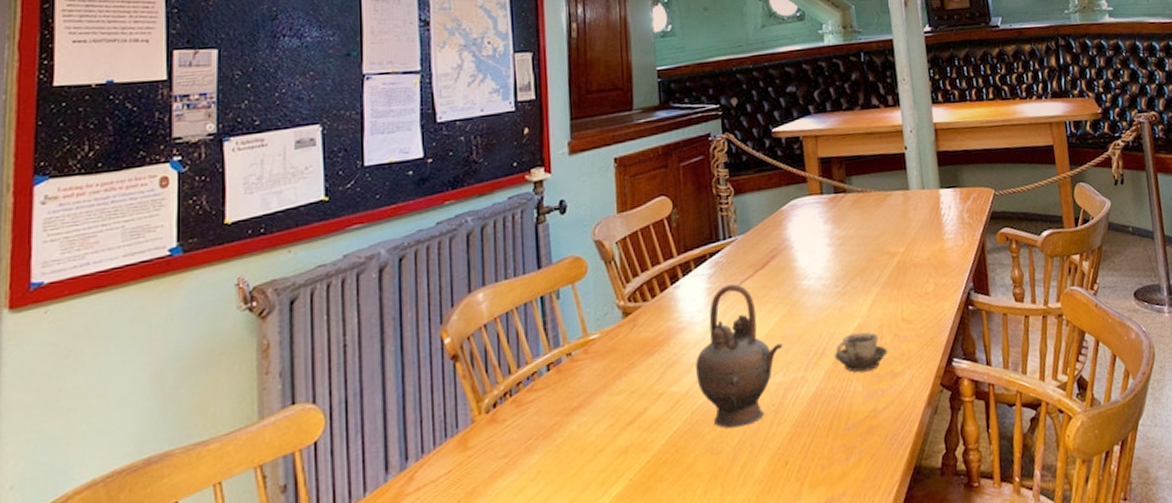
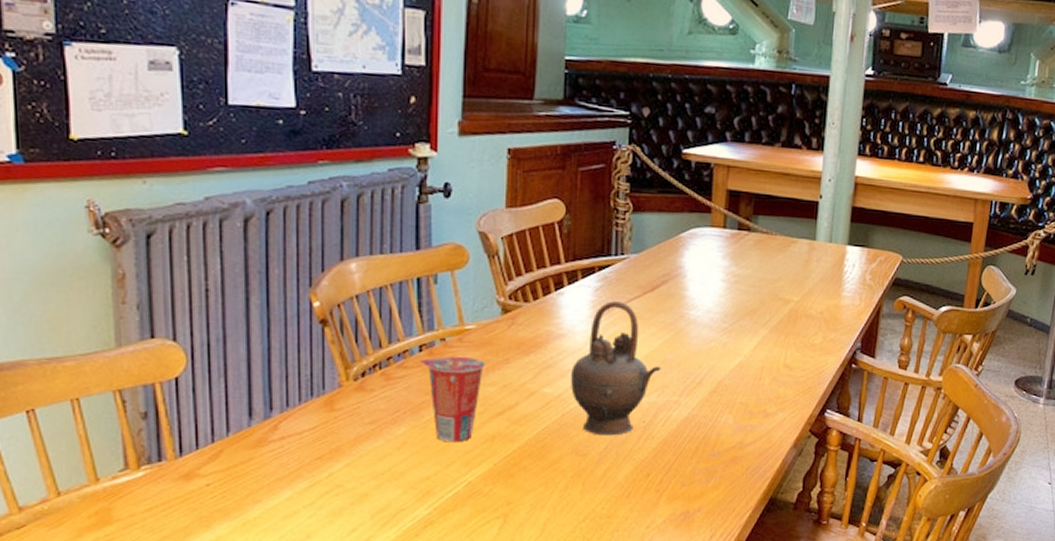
cup: none [549,368,612,464] -> present [420,357,486,443]
cup: present [834,332,887,373] -> none [711,370,764,407]

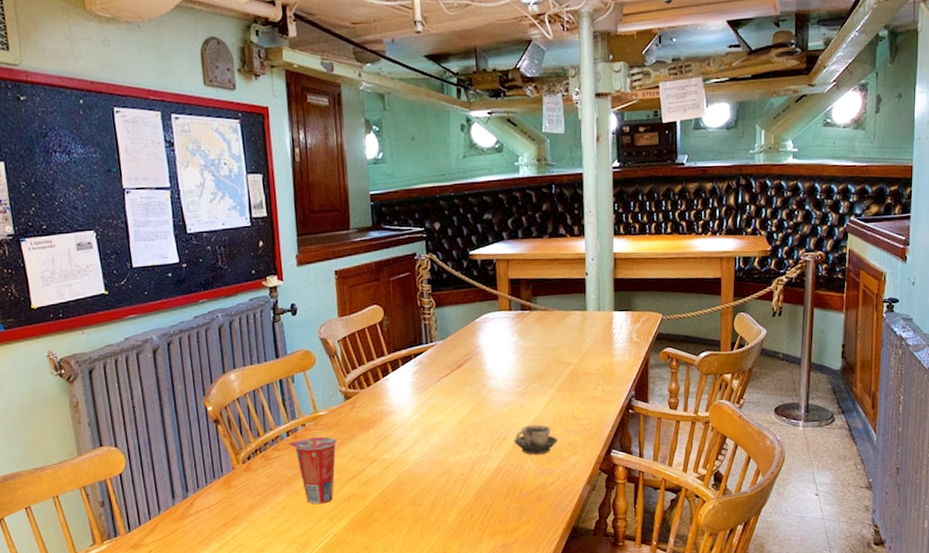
teapot: present [571,301,662,436] -> none [402,380,473,489]
cup: none [711,370,764,407] -> present [514,424,557,455]

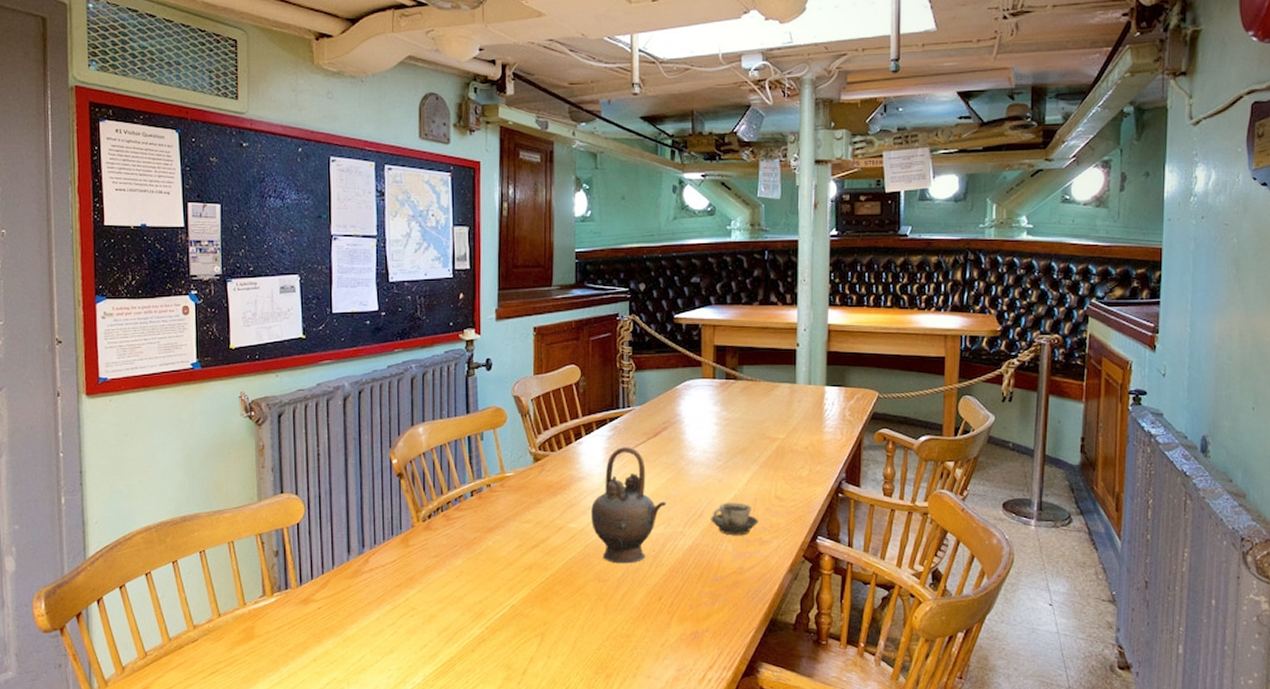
cup: present [288,437,337,505] -> none [472,500,523,572]
teapot: none [402,380,473,489] -> present [591,447,667,564]

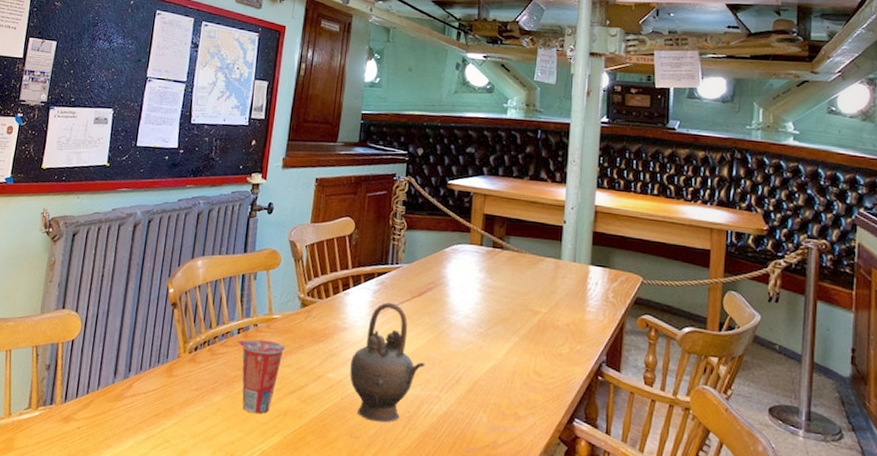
cup: none [472,500,523,572] -> present [237,339,286,414]
cup: present [710,502,758,536] -> none [467,371,515,408]

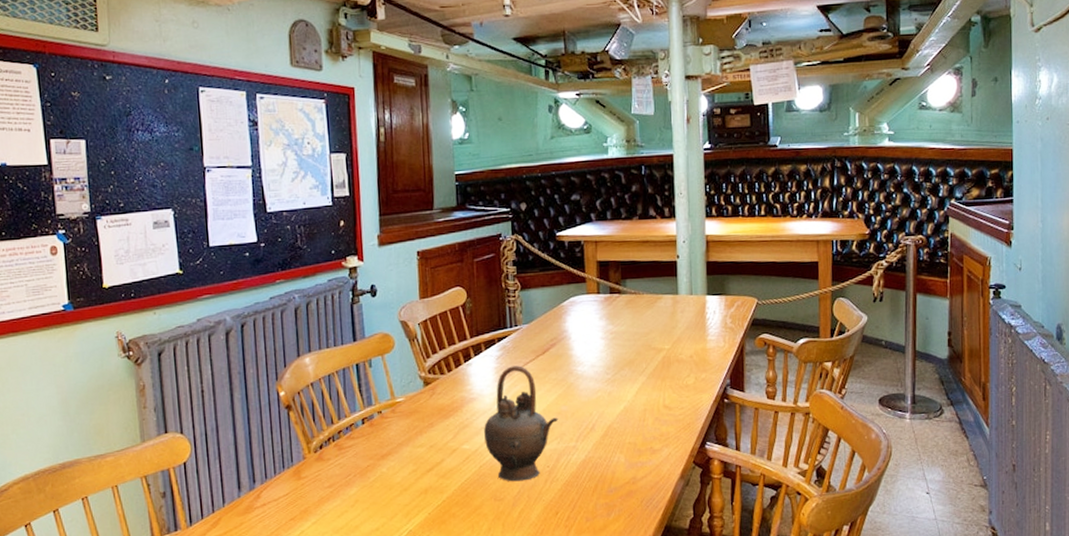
cup: present [237,339,286,414] -> none [363,425,415,498]

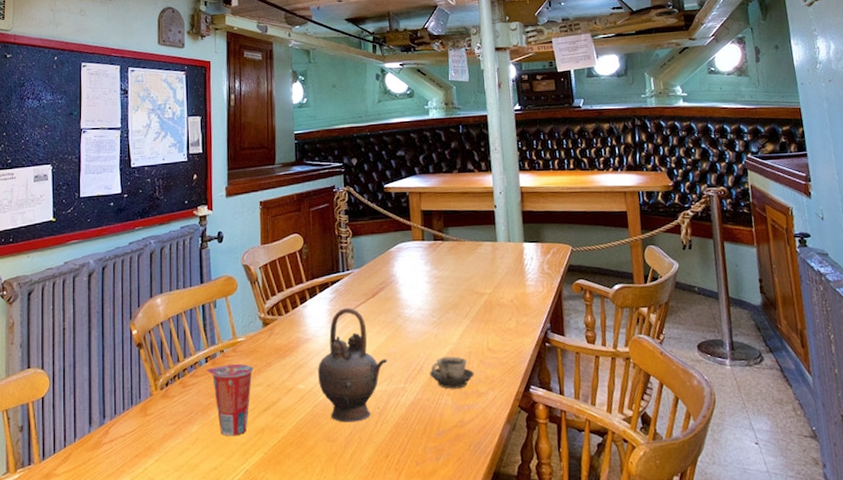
cup: none [363,425,415,498] -> present [206,364,254,437]
cup: none [602,414,648,447] -> present [429,356,474,389]

